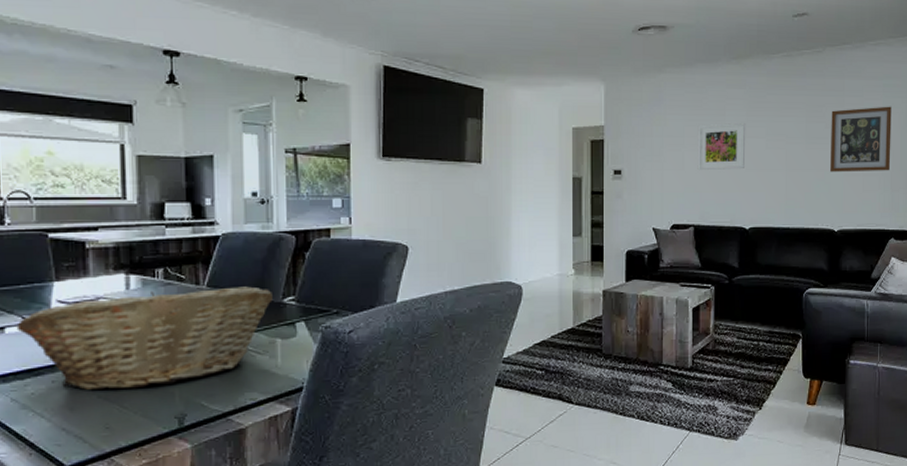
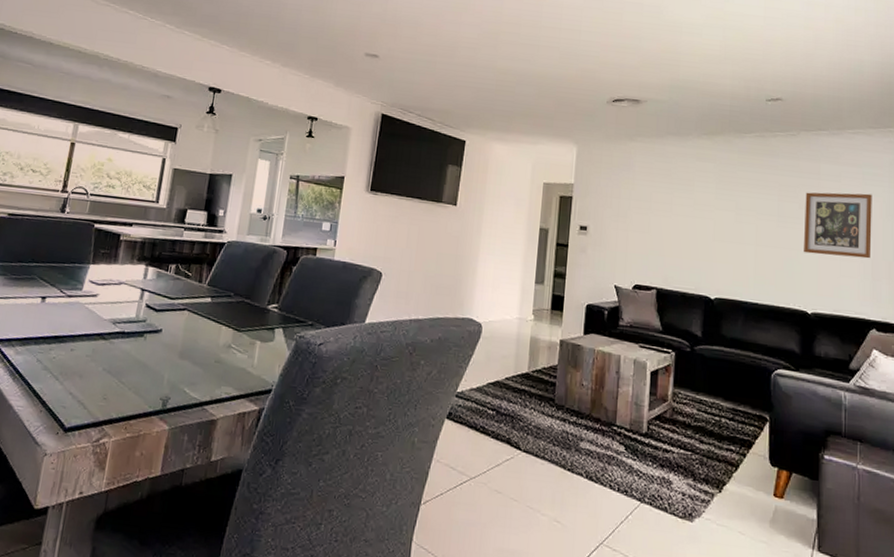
fruit basket: present [16,286,272,391] -> none [54,283,260,368]
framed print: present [697,122,746,171] -> none [663,193,715,239]

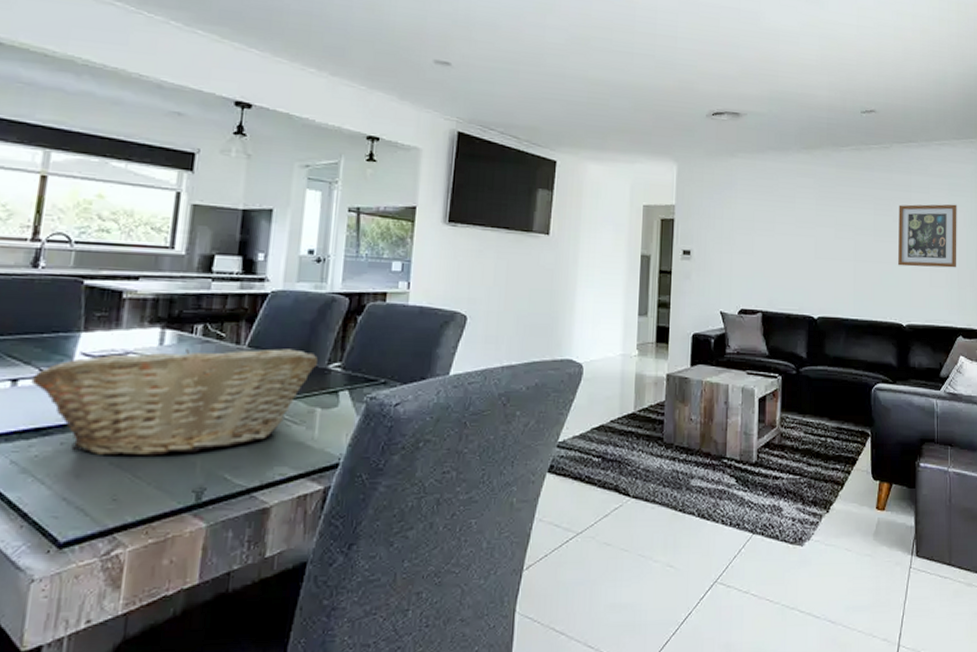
fruit basket: none [54,283,260,368] -> present [31,348,318,456]

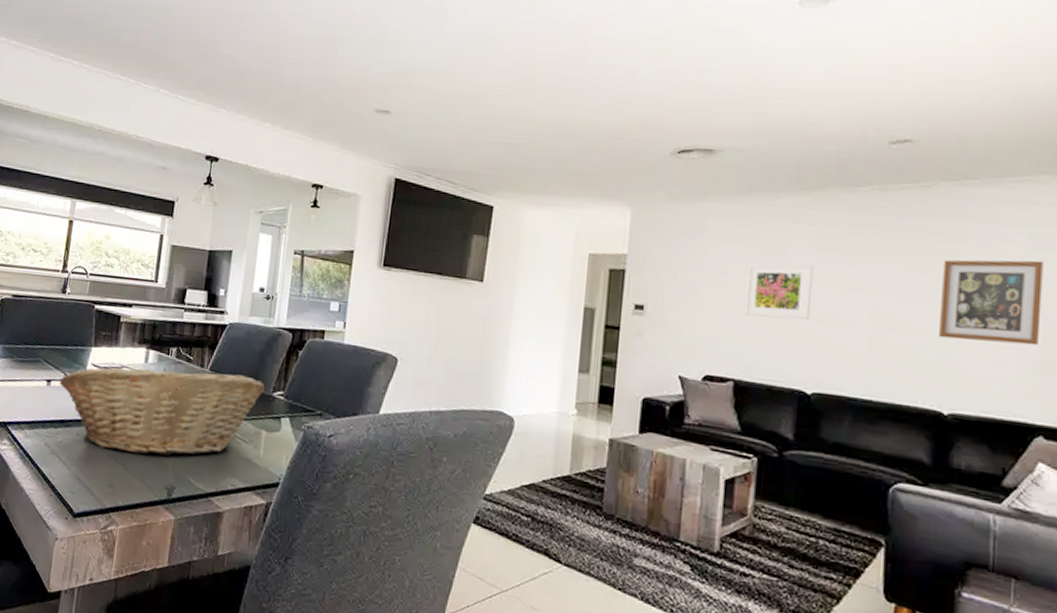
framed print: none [767,210,815,257] -> present [743,263,814,320]

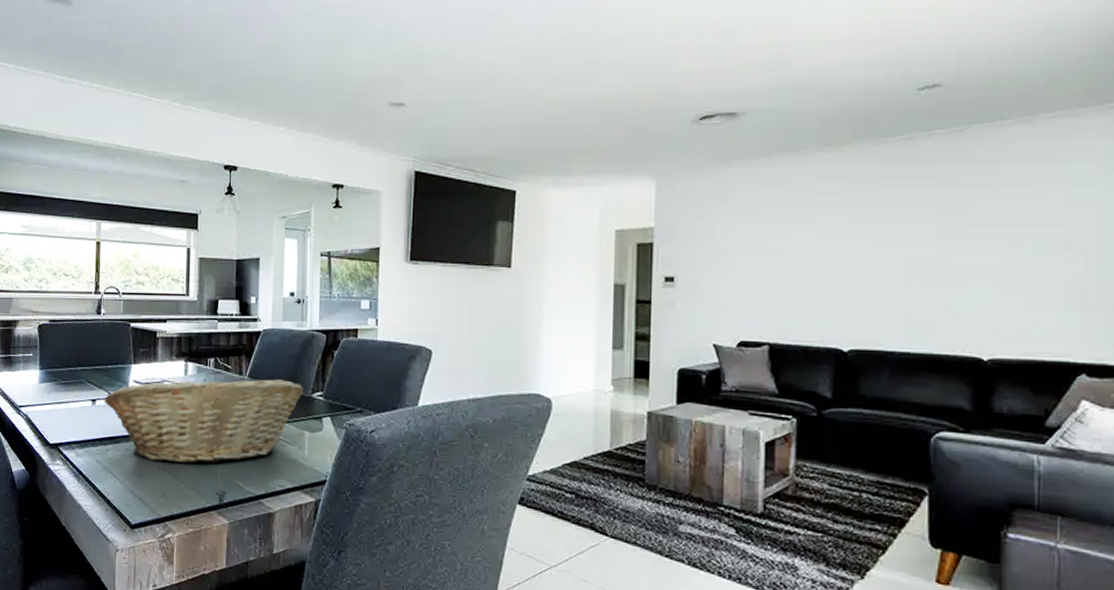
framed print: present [743,263,814,320] -> none [775,221,845,279]
wall art: present [939,259,1044,346] -> none [976,197,1082,285]

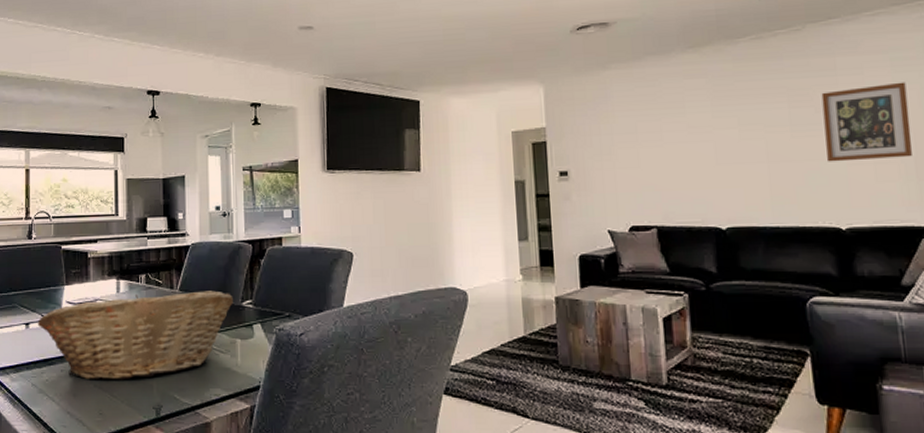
wall art: none [976,197,1082,285] -> present [821,82,912,162]

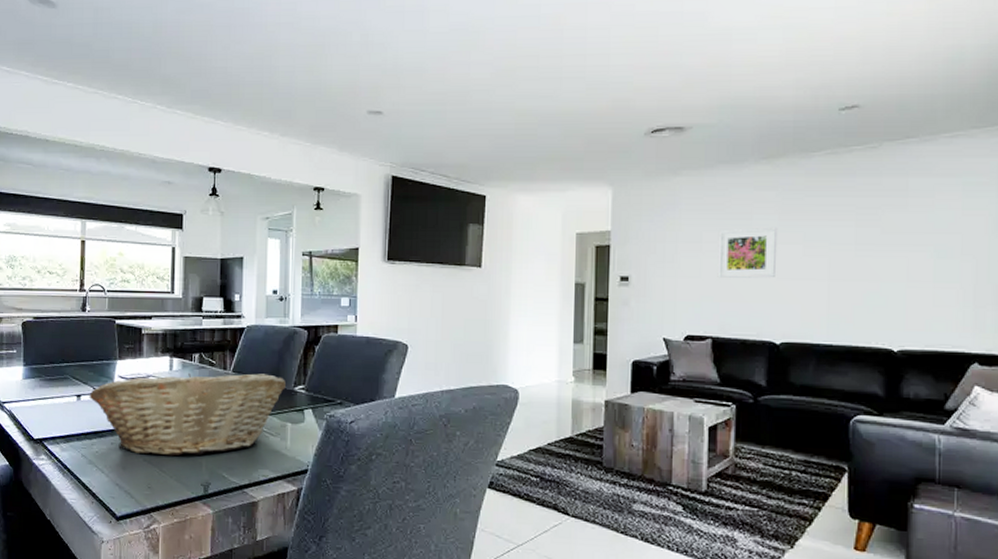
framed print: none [652,113,714,168] -> present [717,227,778,279]
wall art: present [821,82,912,162] -> none [888,207,975,284]

